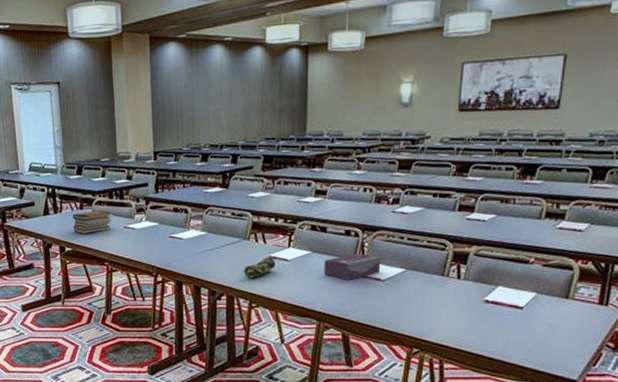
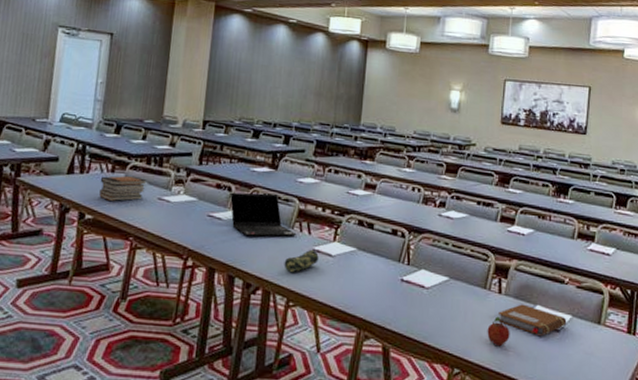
laptop computer: none [188,211,253,252] -> present [230,192,297,237]
tissue box: present [324,253,381,281] -> none [368,255,426,285]
fruit: none [446,300,470,327] -> present [487,316,510,347]
notebook: none [457,286,531,315] -> present [498,304,567,337]

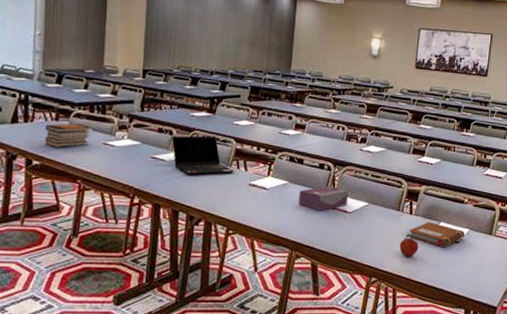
pencil case: present [284,249,319,273] -> none [223,184,255,205]
tissue box: none [368,255,426,285] -> present [299,185,349,212]

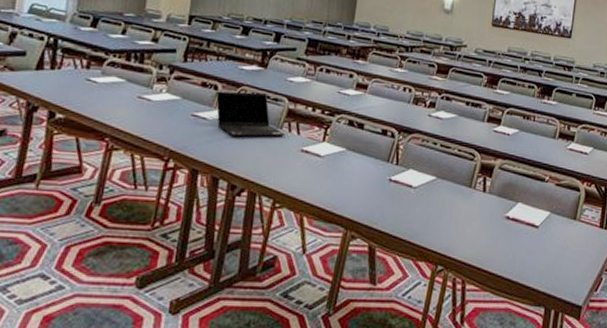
book stack: present [45,123,91,147] -> none [72,72,126,100]
tissue box: present [299,185,349,212] -> none [357,155,414,185]
fruit: present [399,233,419,258] -> none [470,214,493,244]
notebook: present [409,222,465,248] -> none [482,201,546,233]

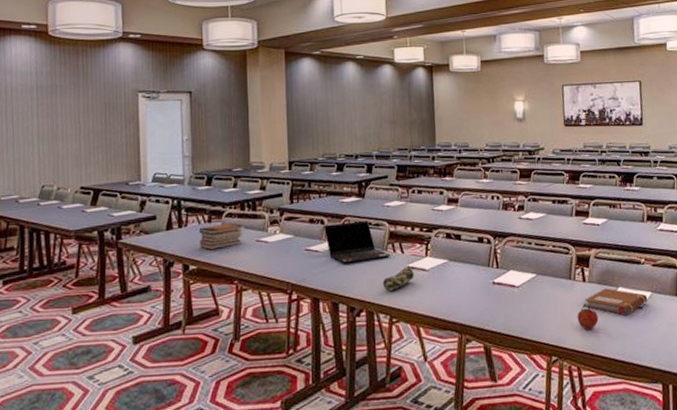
book stack: none [72,72,126,100] -> present [198,223,243,249]
pencil case: none [271,149,307,174] -> present [382,267,414,292]
fruit: none [470,214,493,244] -> present [577,303,599,331]
notebook: none [482,201,546,233] -> present [585,288,648,316]

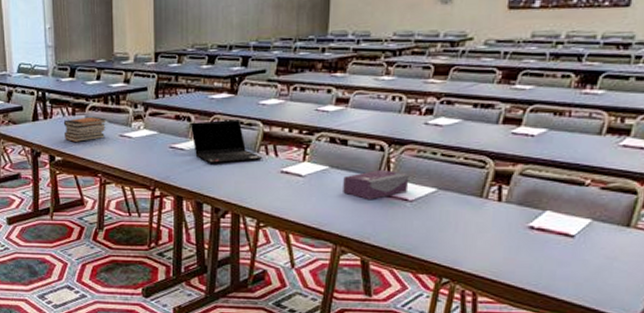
pencil case: present [382,267,414,292] -> none [251,171,288,196]
tissue box: none [461,259,514,289] -> present [343,169,409,201]
fruit: present [577,303,599,331] -> none [482,225,511,255]
notebook: present [585,288,648,316] -> none [496,210,585,243]

